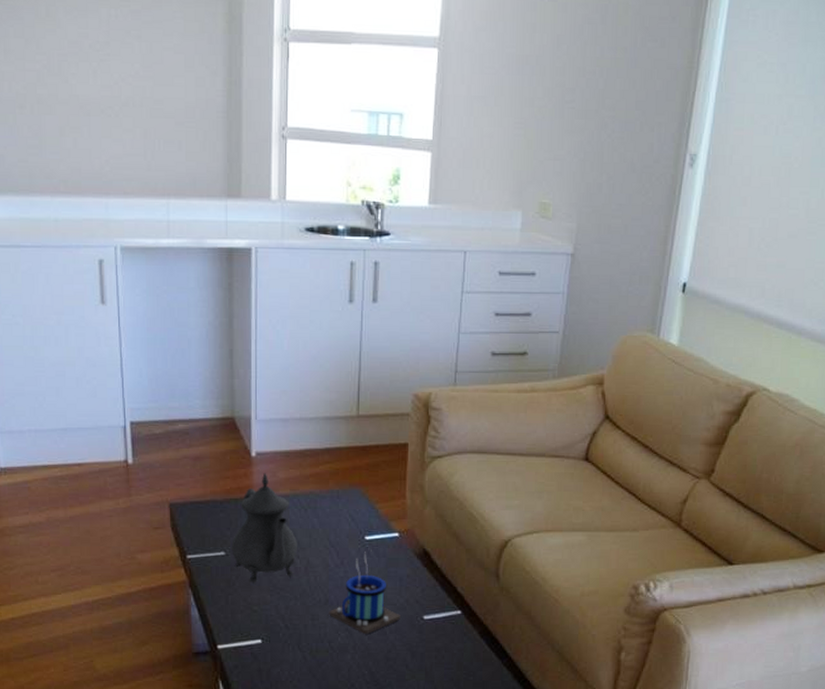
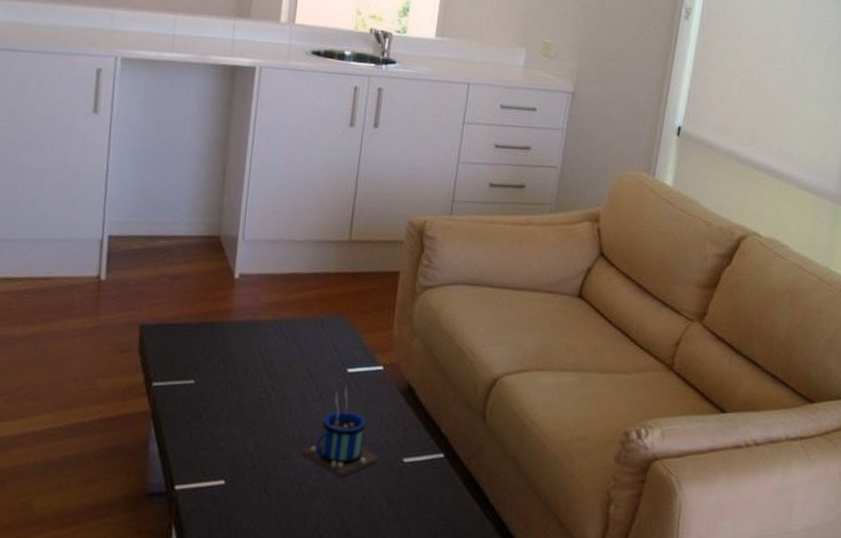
teapot: present [231,473,298,582] -> none [202,296,275,415]

